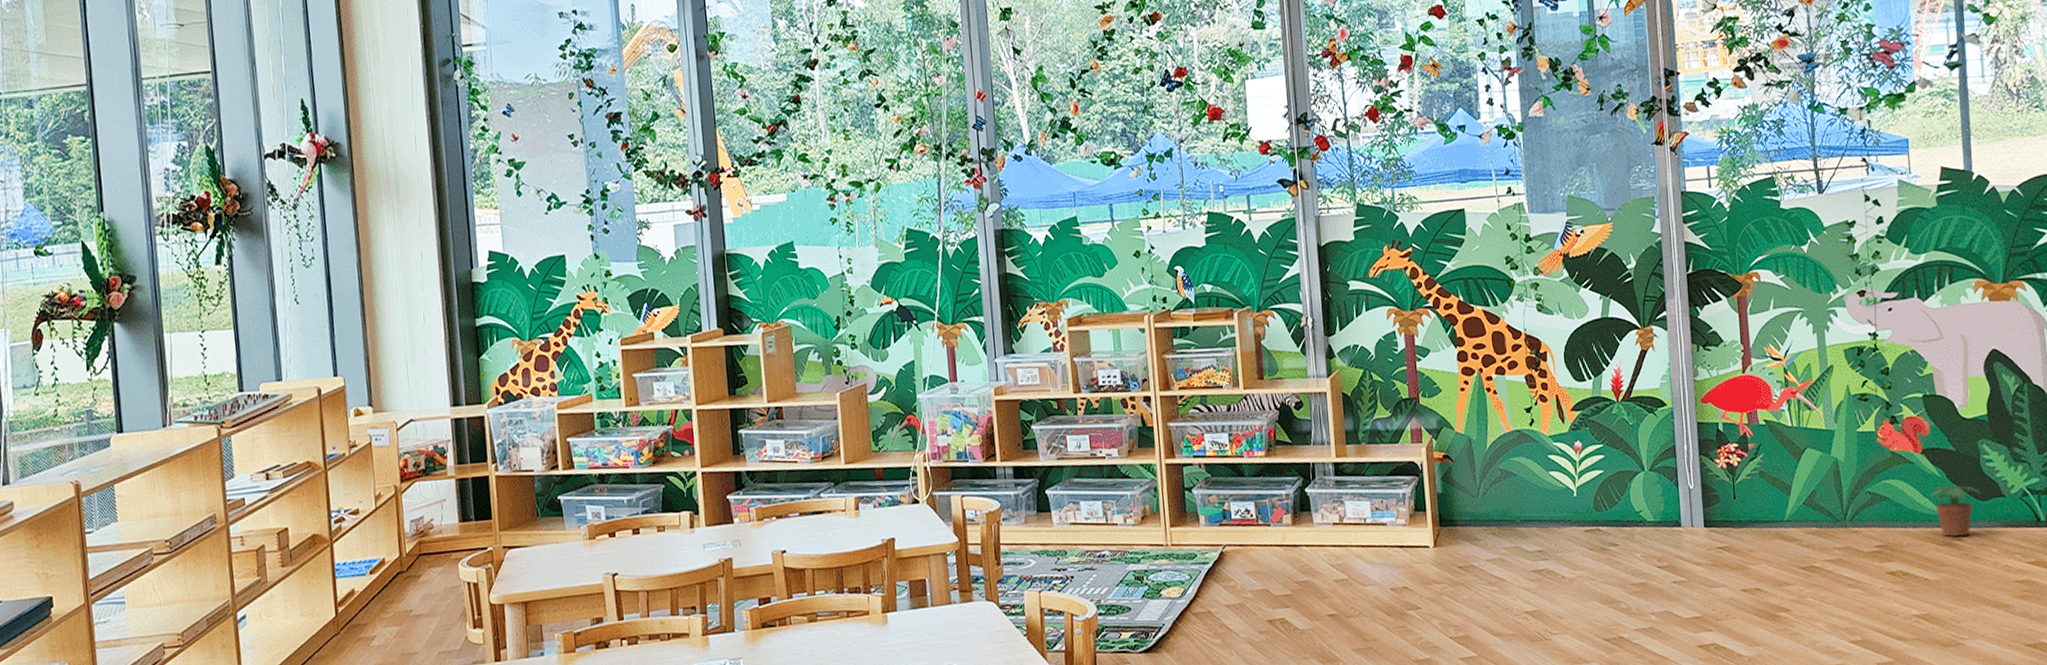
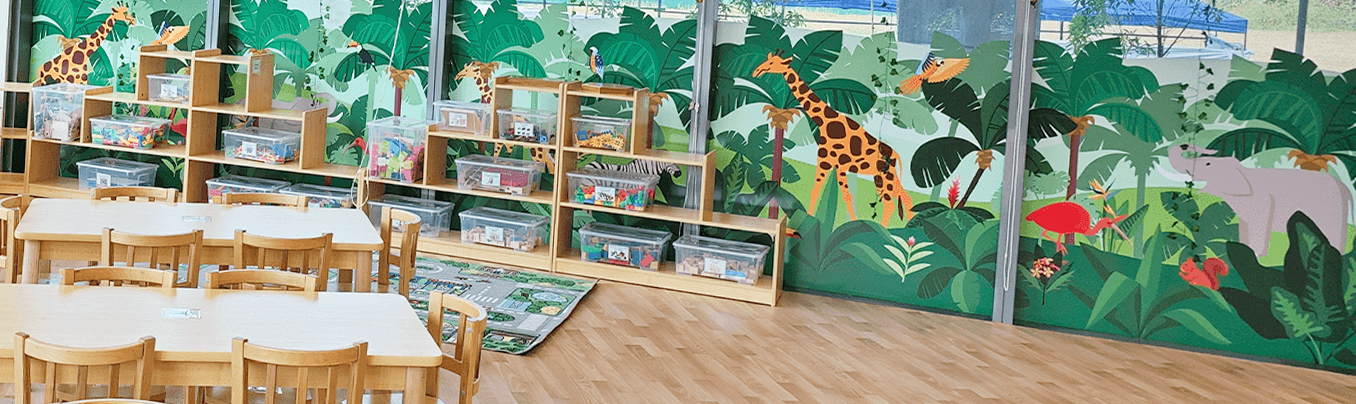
potted plant: present [1931,485,1981,537] -> none [1221,321,1267,367]

